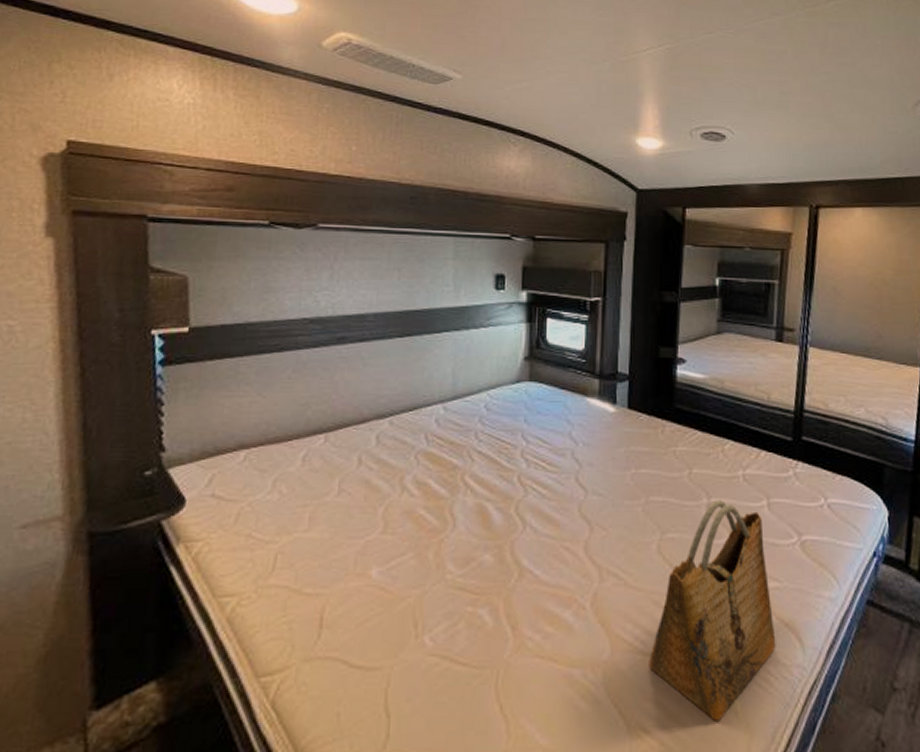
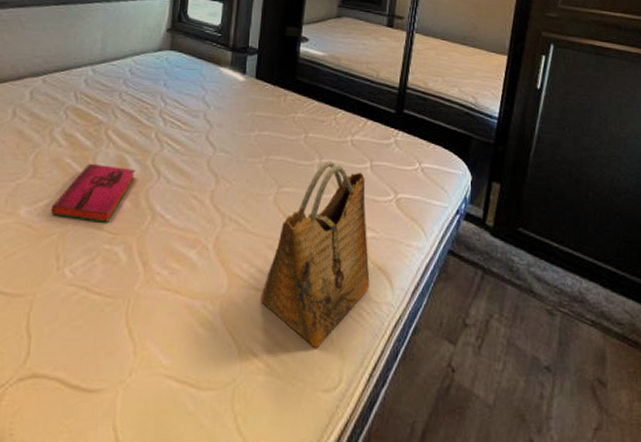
hardback book: none [405,514,498,582] -> present [50,163,136,223]

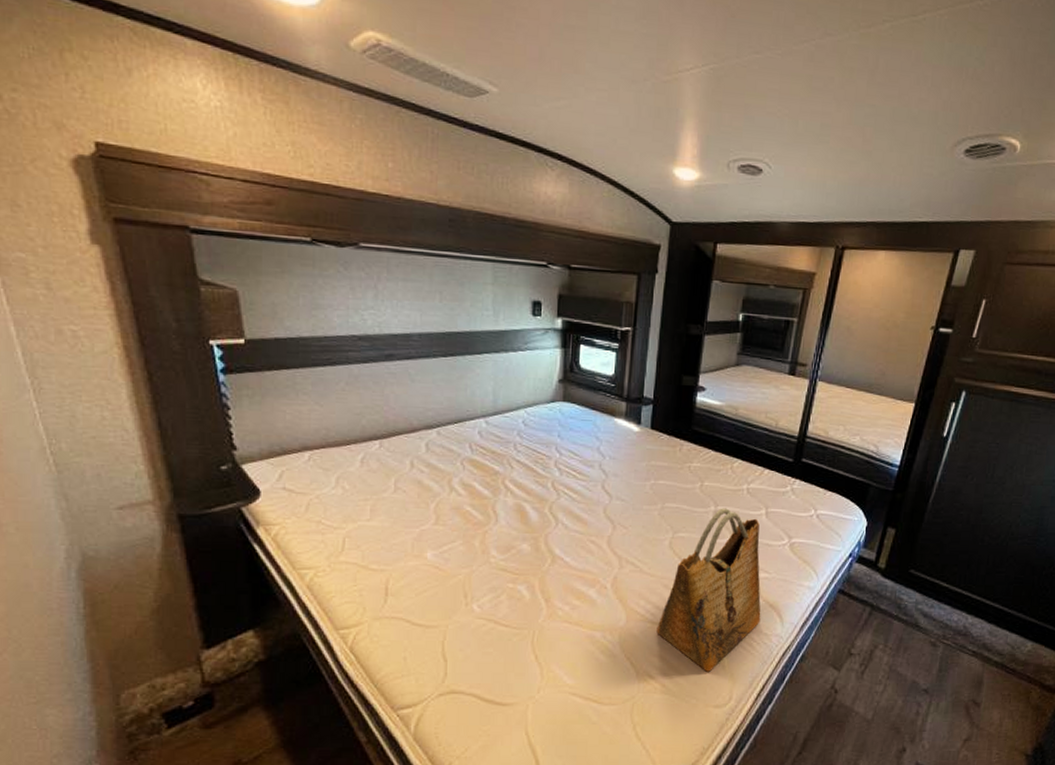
hardback book: present [50,163,136,223] -> none [455,510,535,564]

